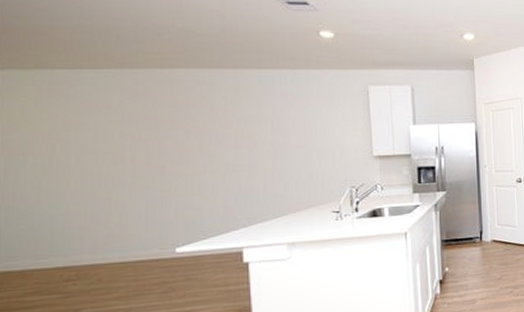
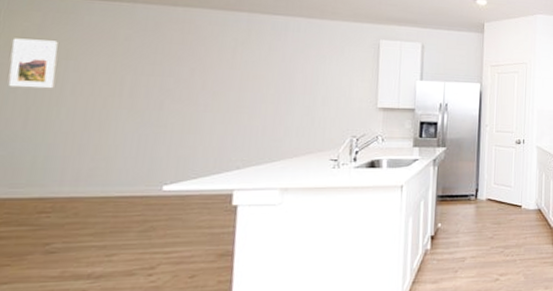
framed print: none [13,113,59,163] -> present [8,38,58,89]

